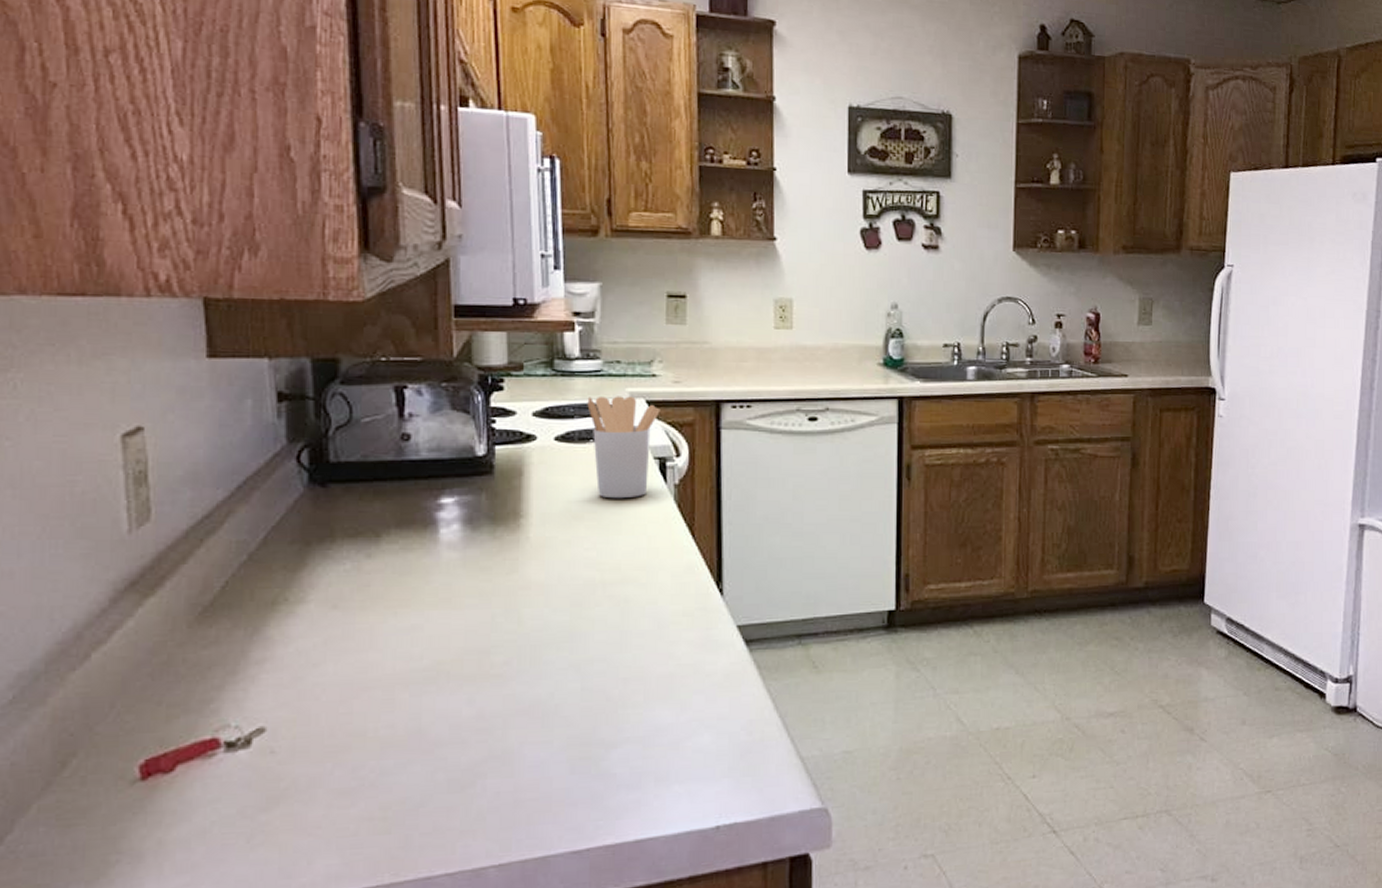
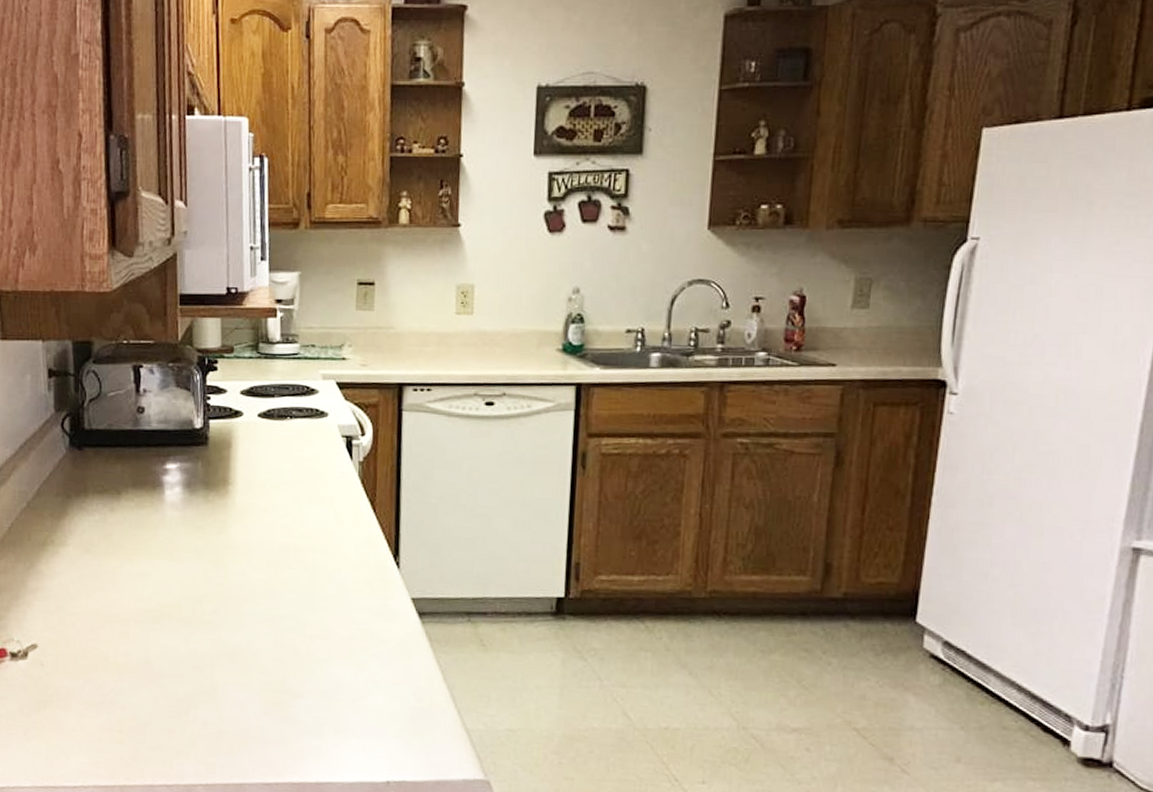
utensil holder: present [587,396,661,499] -> none [285,377,349,473]

